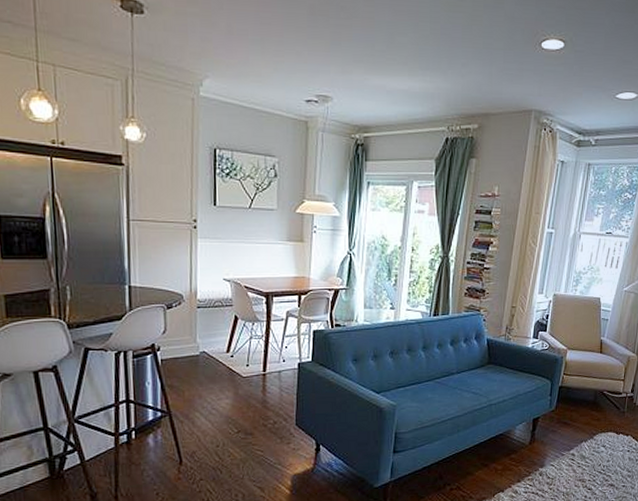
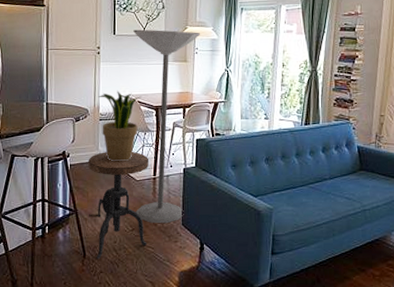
side table: none [183,344,258,466] -> present [88,151,150,259]
potted plant: none [196,273,249,356] -> present [98,91,141,162]
floor lamp: none [238,200,319,425] -> present [133,29,200,224]

